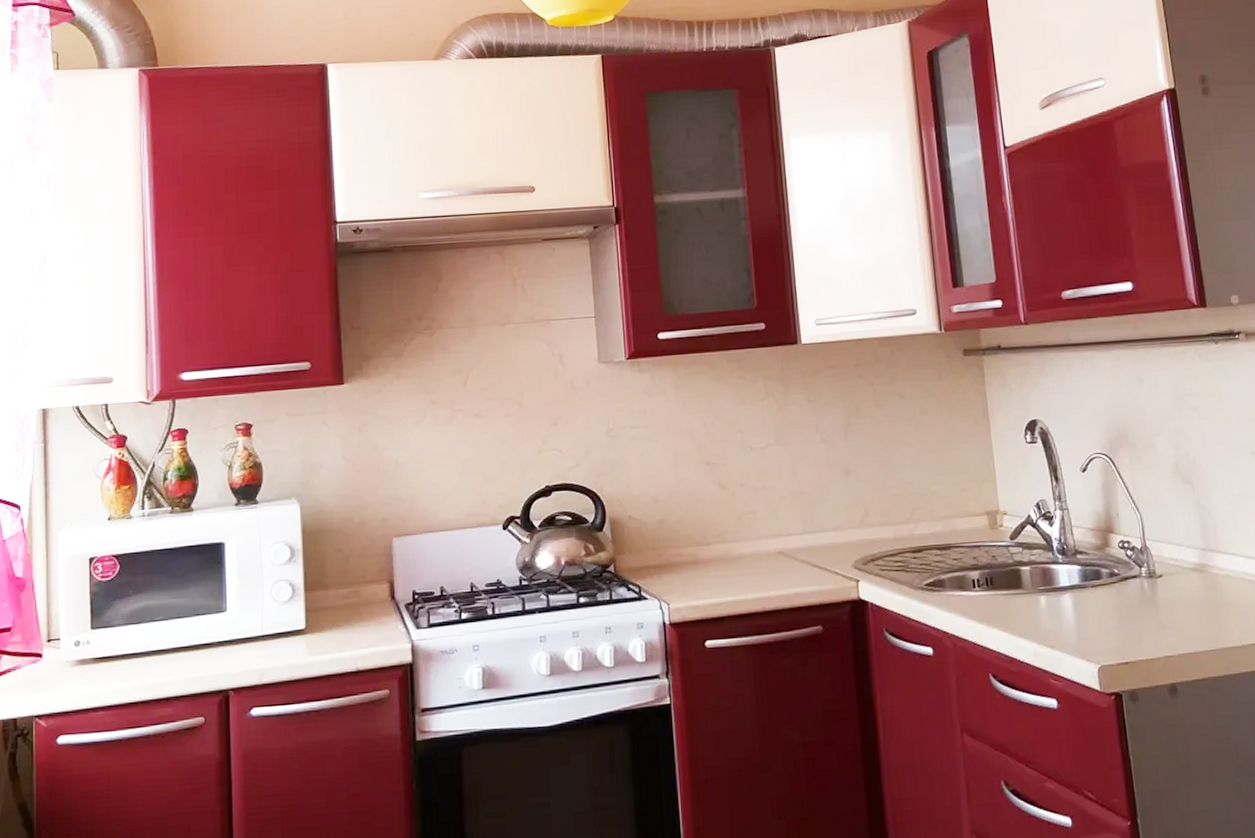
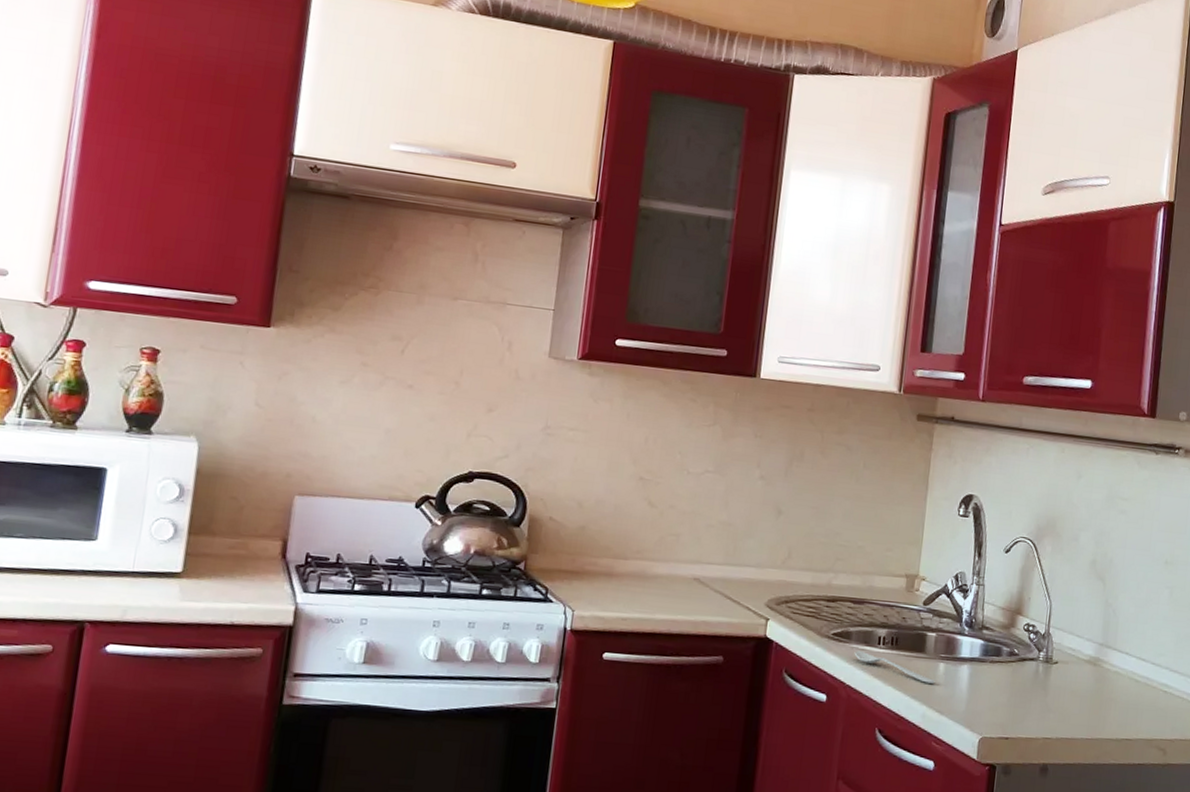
spoon: none [951,596,1040,619] -> present [854,650,935,684]

